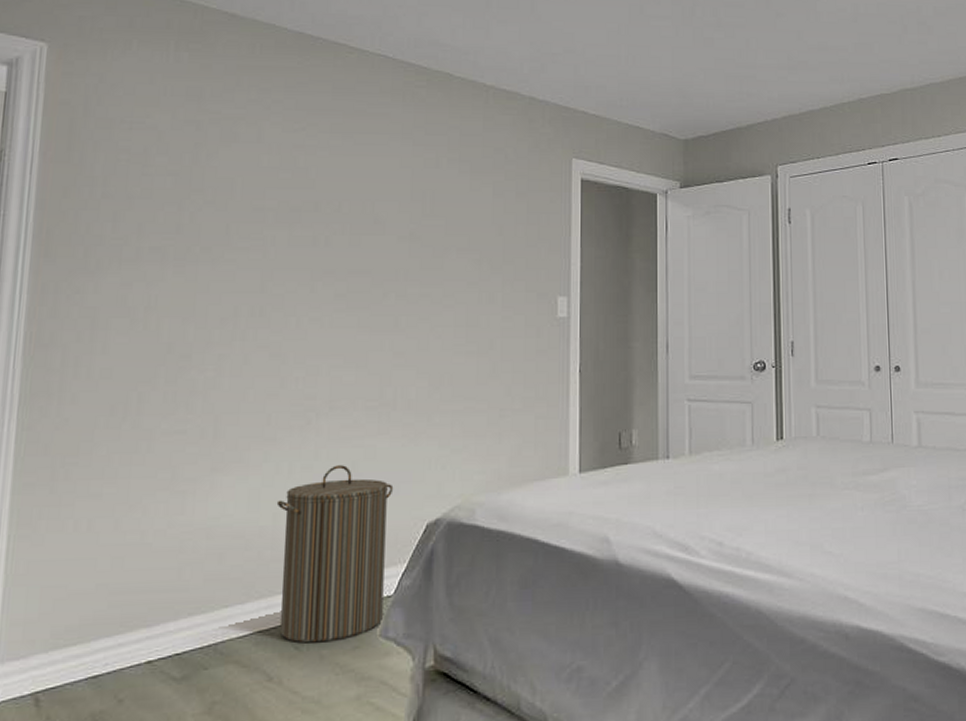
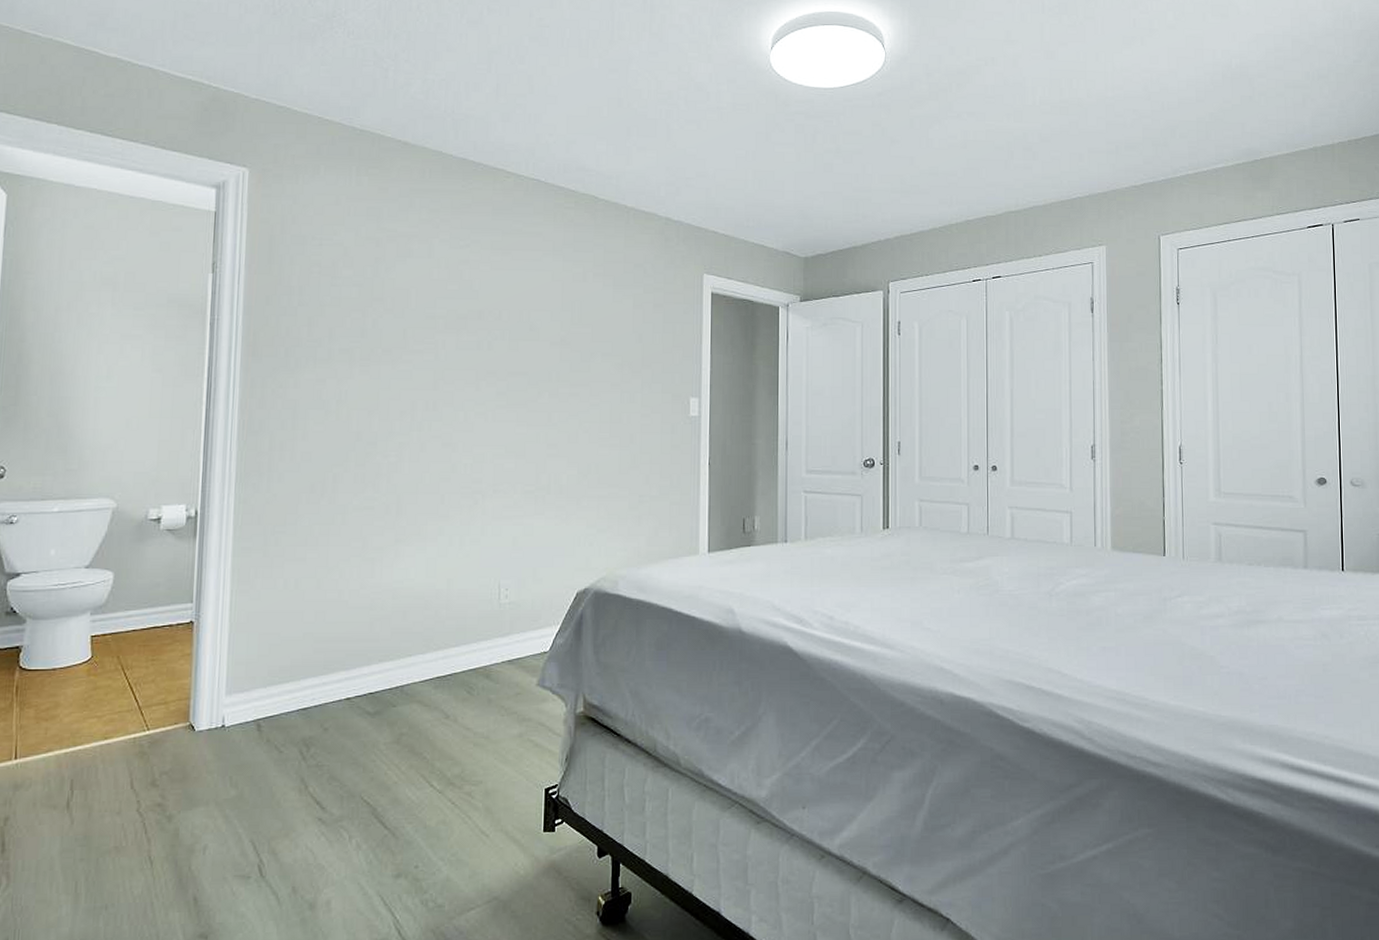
laundry hamper: present [276,465,394,643] -> none [450,540,549,689]

